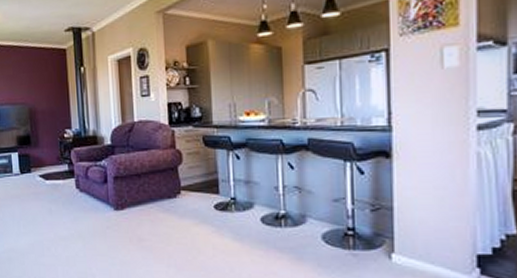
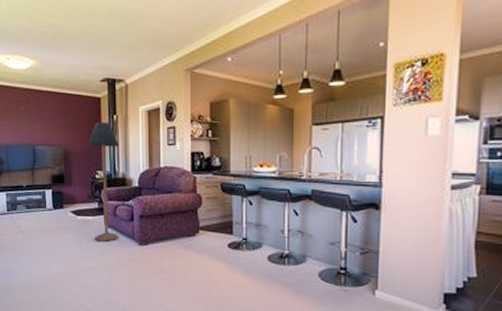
floor lamp: none [54,75,91,207] -> present [88,121,119,242]

